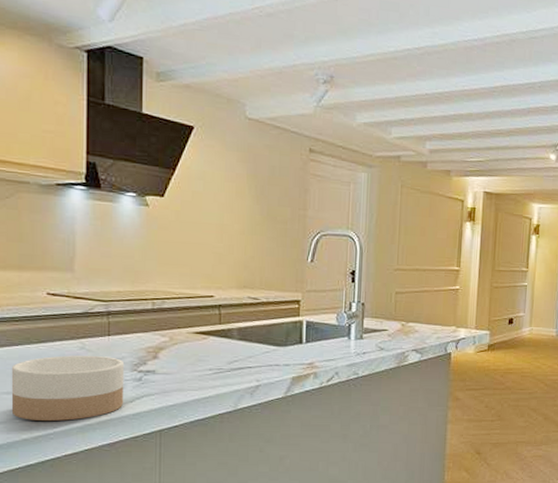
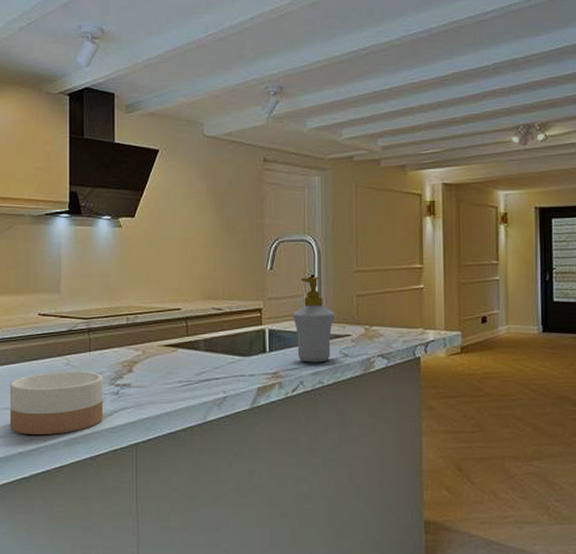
soap bottle: none [330,272,374,355] -> present [292,276,335,363]

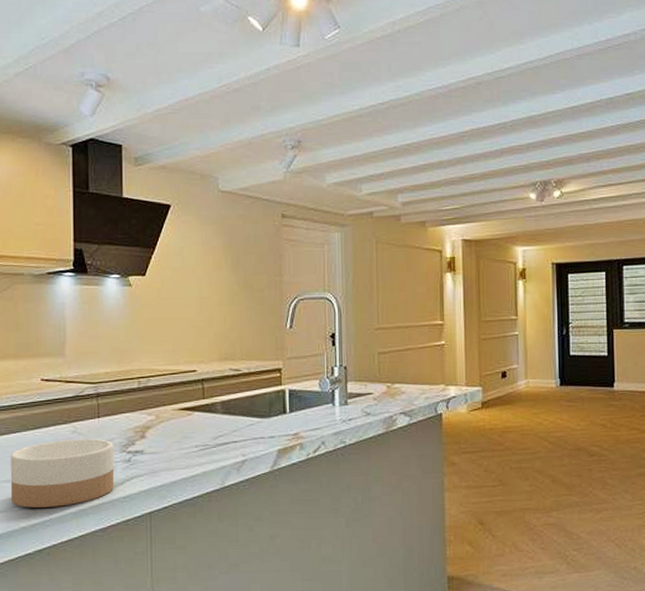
soap bottle: present [292,276,335,363] -> none [312,334,357,423]

